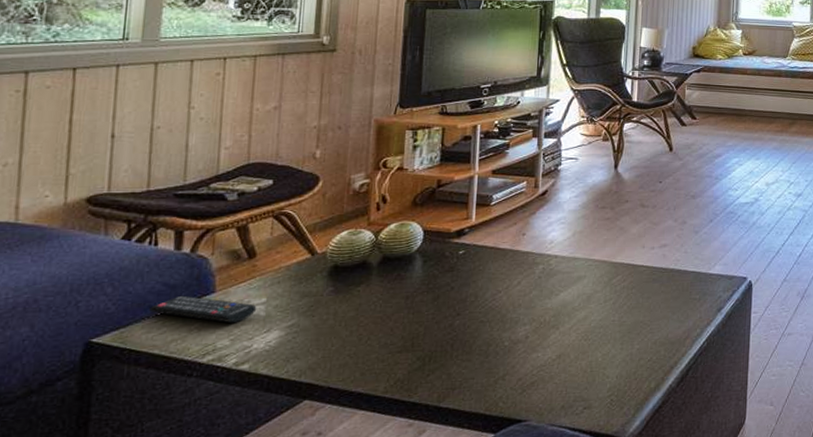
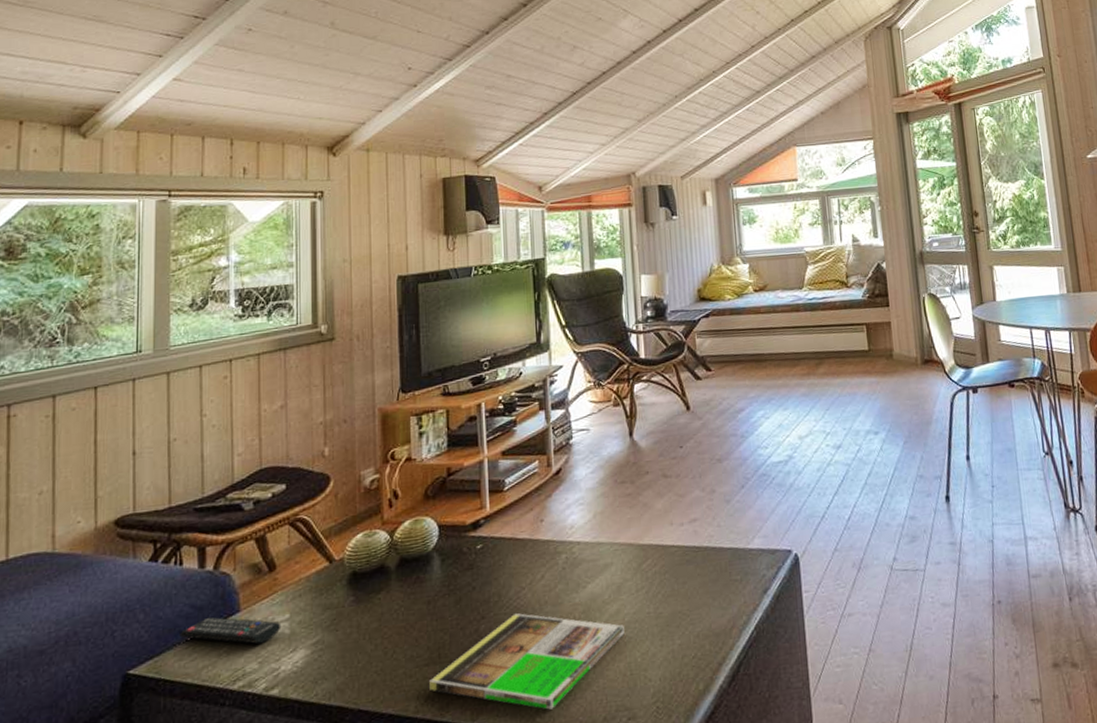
magazine: none [400,313,590,397] -> present [429,613,624,710]

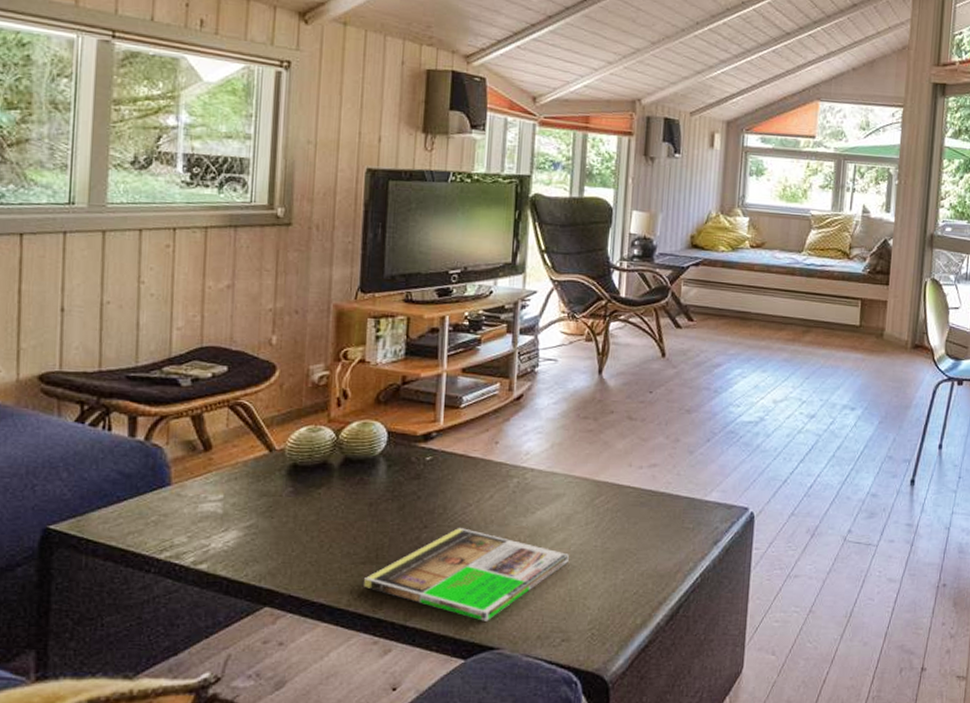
remote control: present [180,616,281,644] -> none [105,485,214,520]

